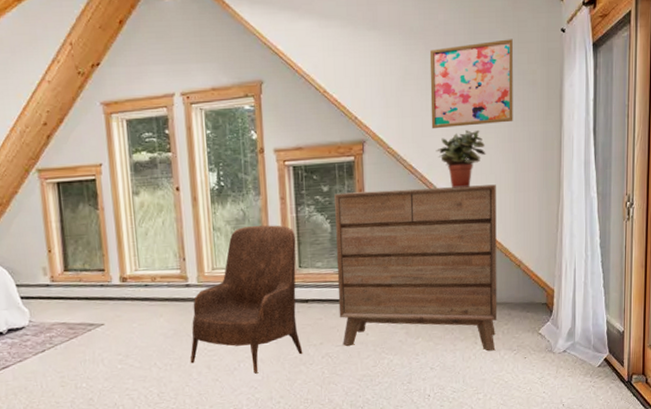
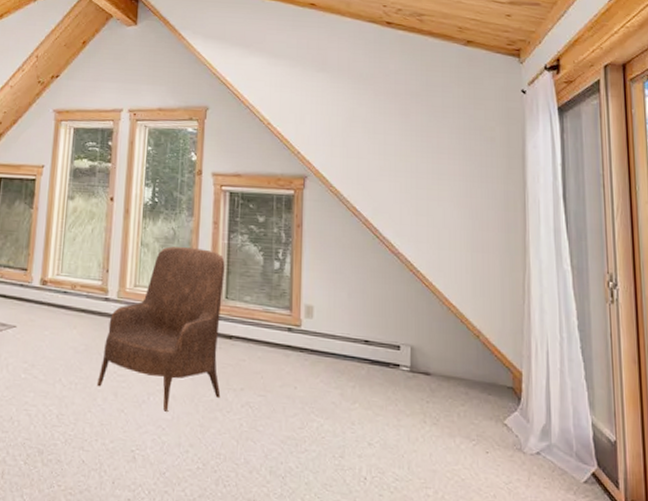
dresser: present [334,184,497,351] -> none [265,226,452,436]
wall art: present [429,39,513,129] -> none [378,94,469,177]
potted plant: present [435,129,486,188] -> none [382,179,439,239]

